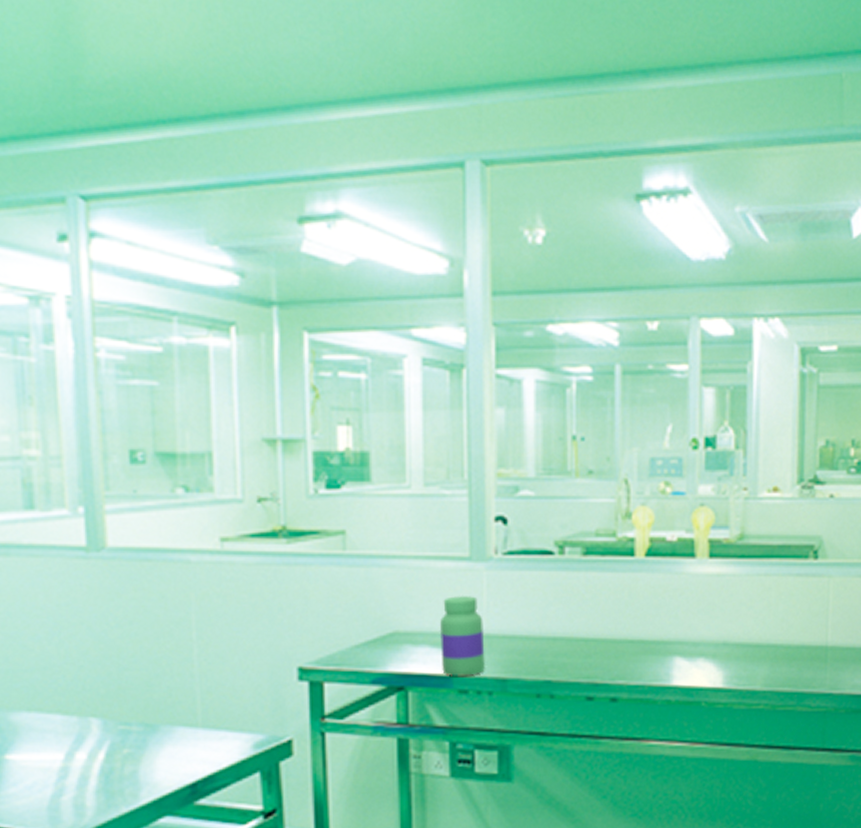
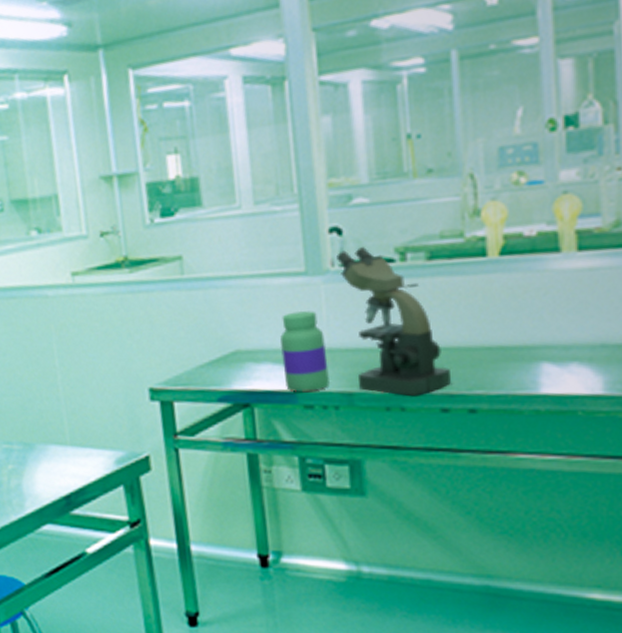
microscope: none [500,538,597,685] -> present [336,247,451,396]

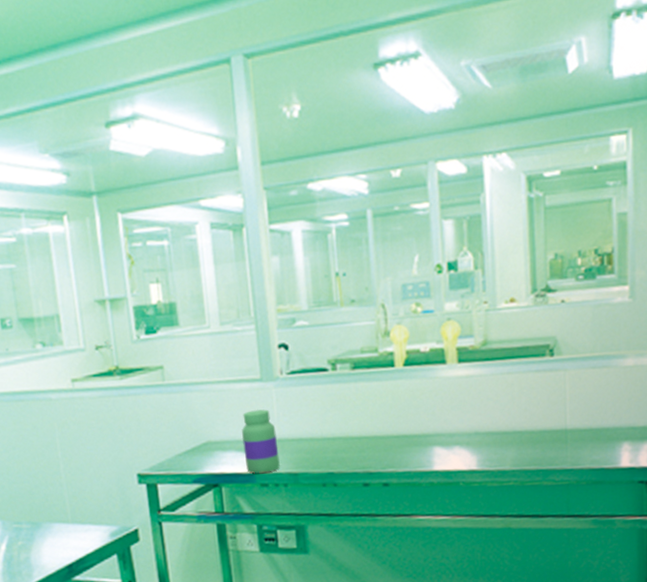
microscope: present [336,247,451,396] -> none [284,359,370,475]

